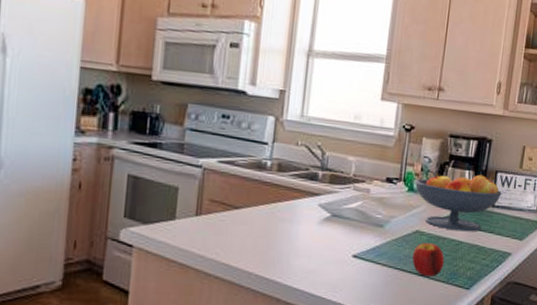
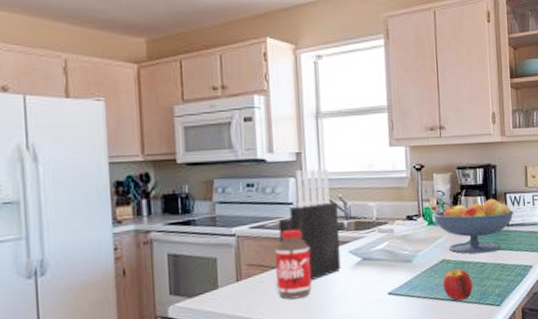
bottle: none [236,171,279,245] -> present [275,230,312,299]
knife block: none [247,109,316,229] -> present [278,169,341,281]

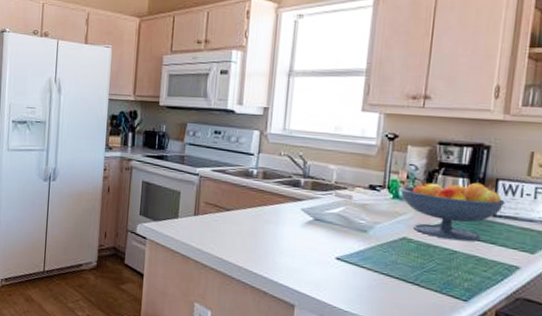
bottle: present [275,230,312,299] -> none [227,178,264,243]
knife block: present [278,169,341,281] -> none [236,124,298,230]
fruit: present [443,269,473,301] -> none [399,250,436,285]

